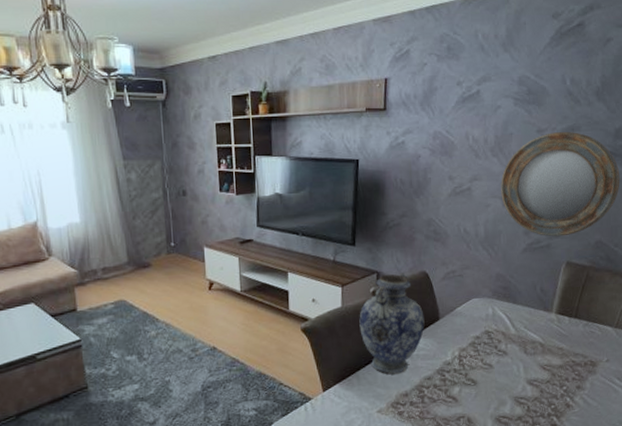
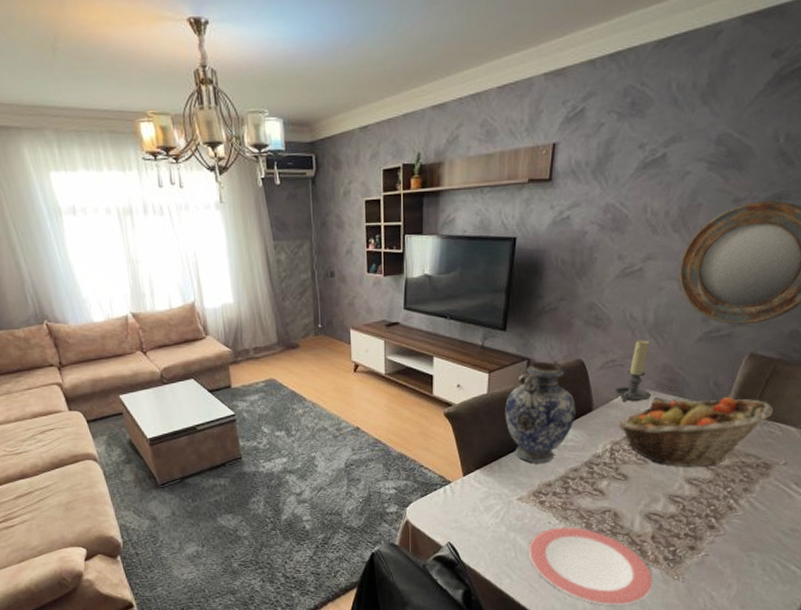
candle holder: none [456,251,489,311] -> present [614,340,651,403]
fruit basket: none [463,302,592,369] -> present [618,397,774,467]

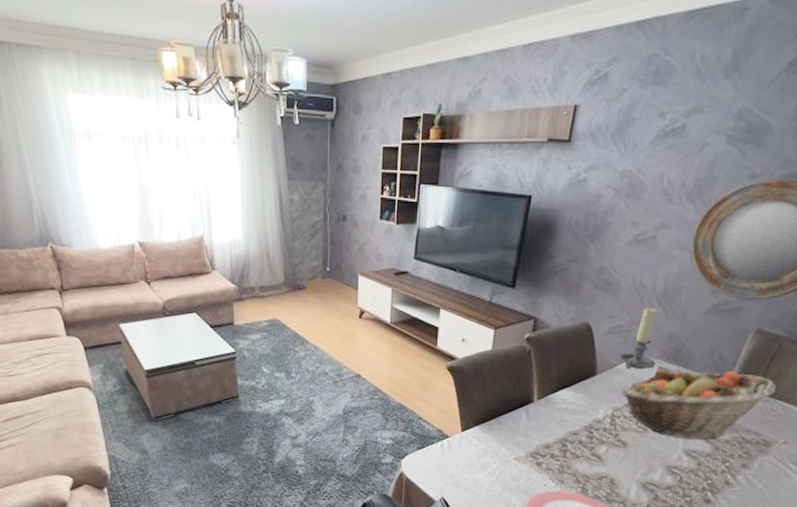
vase: present [505,360,576,464] -> none [508,321,580,425]

